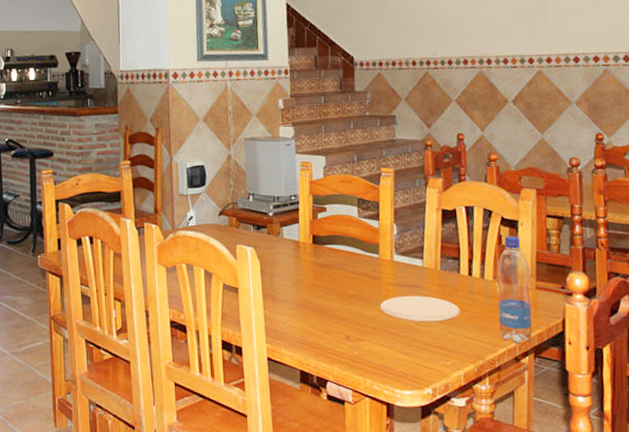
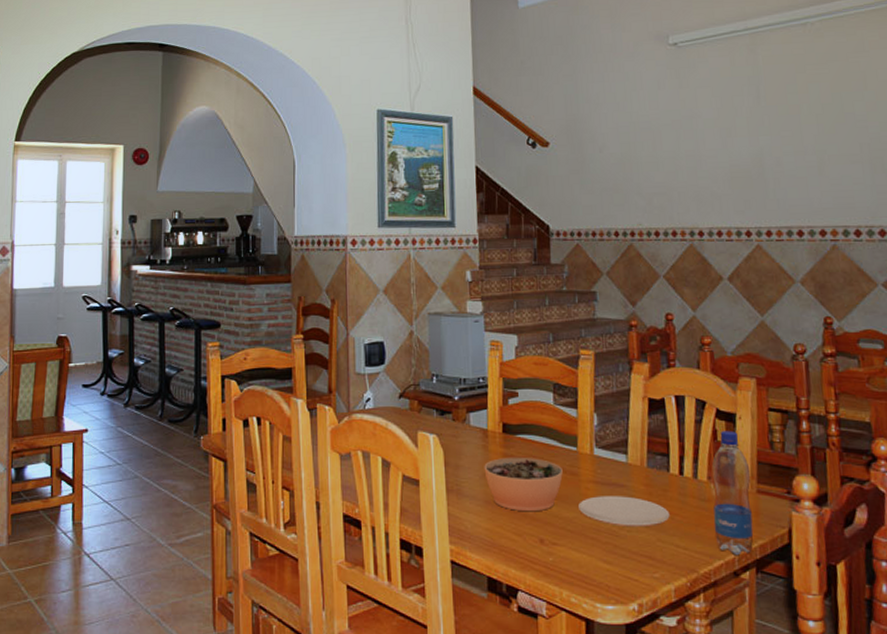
salad: none [296,265,366,313] -> present [484,458,563,512]

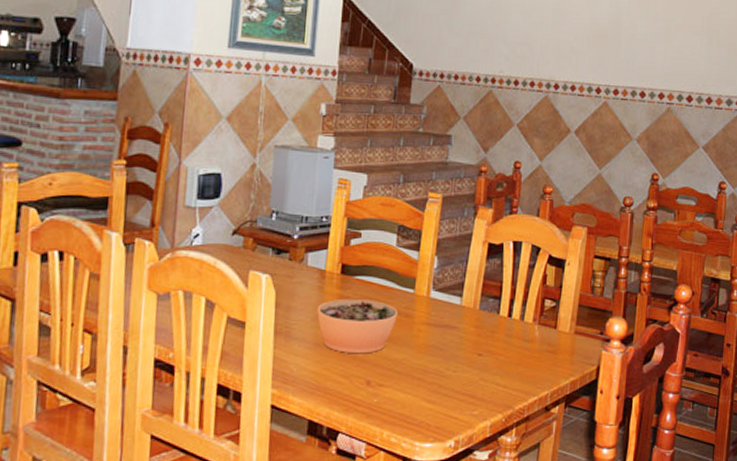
plate: present [578,496,670,528] -> none [409,337,495,368]
bottle: present [711,430,754,556] -> none [533,275,571,392]

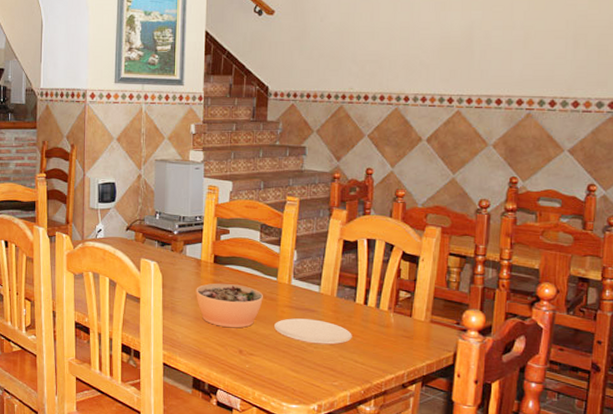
plate: none [409,337,495,368] -> present [274,318,352,346]

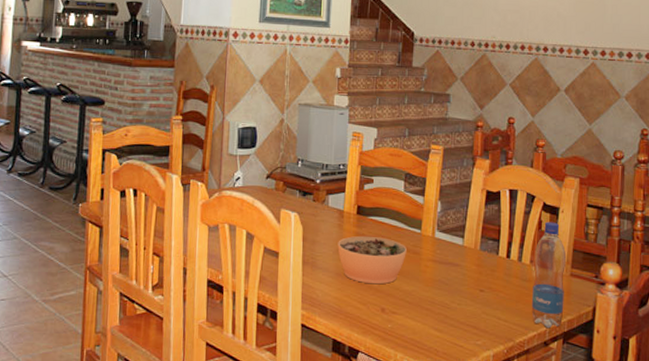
plate: present [274,318,352,346] -> none [418,273,495,302]
bottle: none [389,270,426,372] -> present [531,222,566,329]

